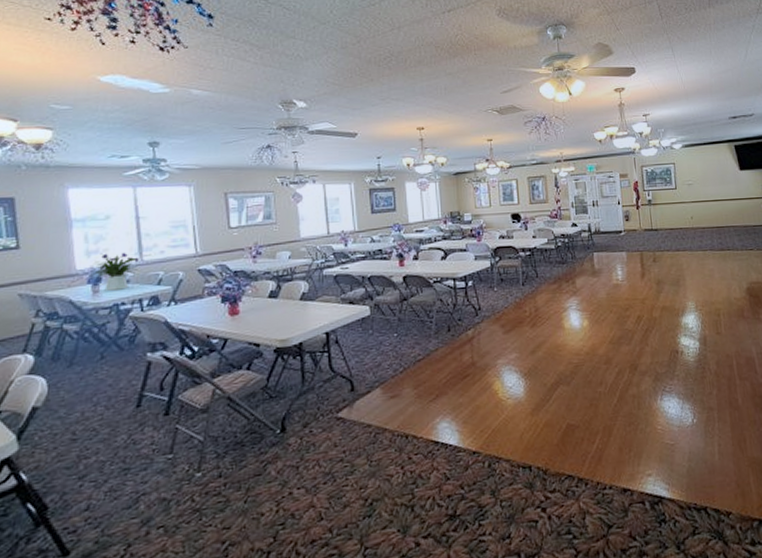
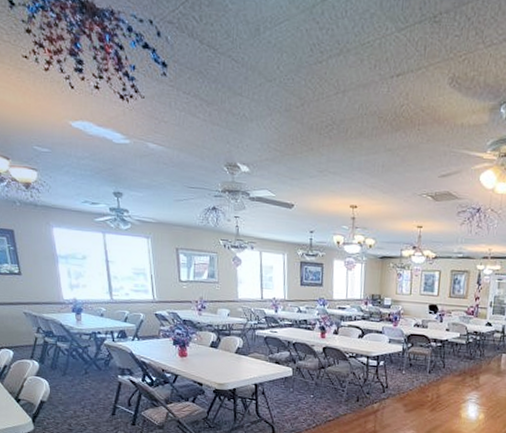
flower arrangement: present [94,252,139,291] -> none [76,288,110,322]

